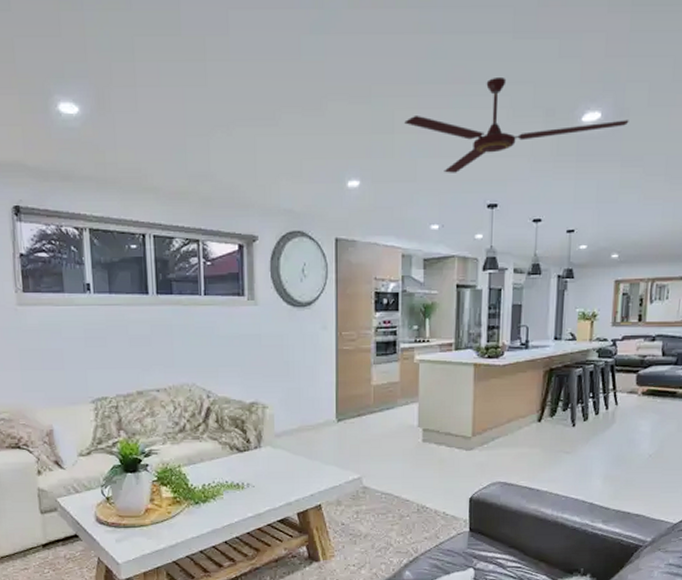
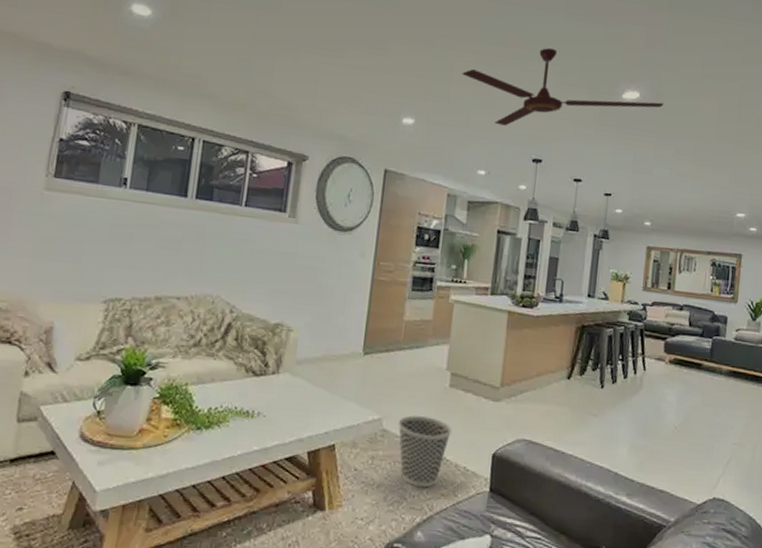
wastebasket: none [377,471,429,534] -> present [398,415,453,488]

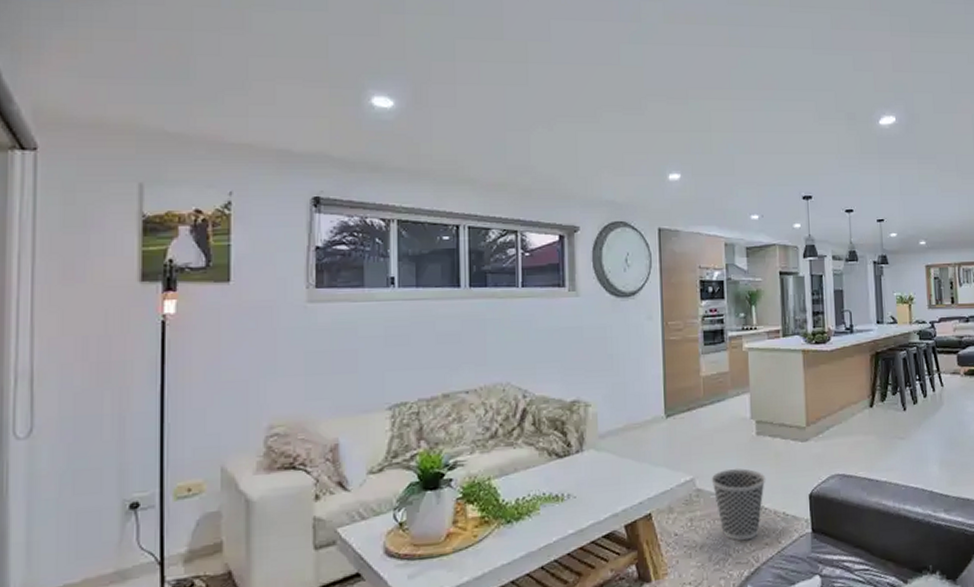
ceiling fan: present [462,48,664,126] -> none [720,86,920,168]

